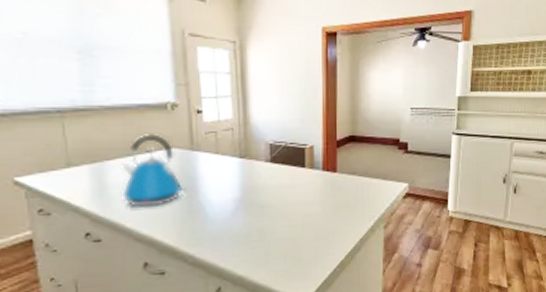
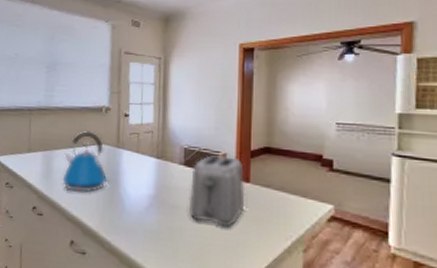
toaster: none [277,149,333,219] -> present [188,155,245,228]

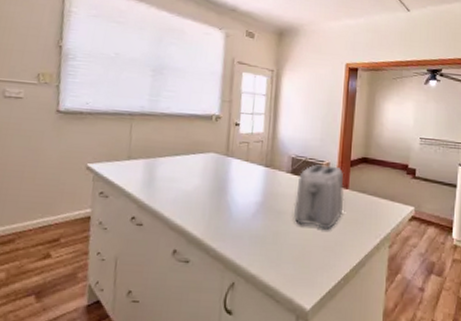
kettle: present [62,131,111,193] -> none [165,138,218,201]

